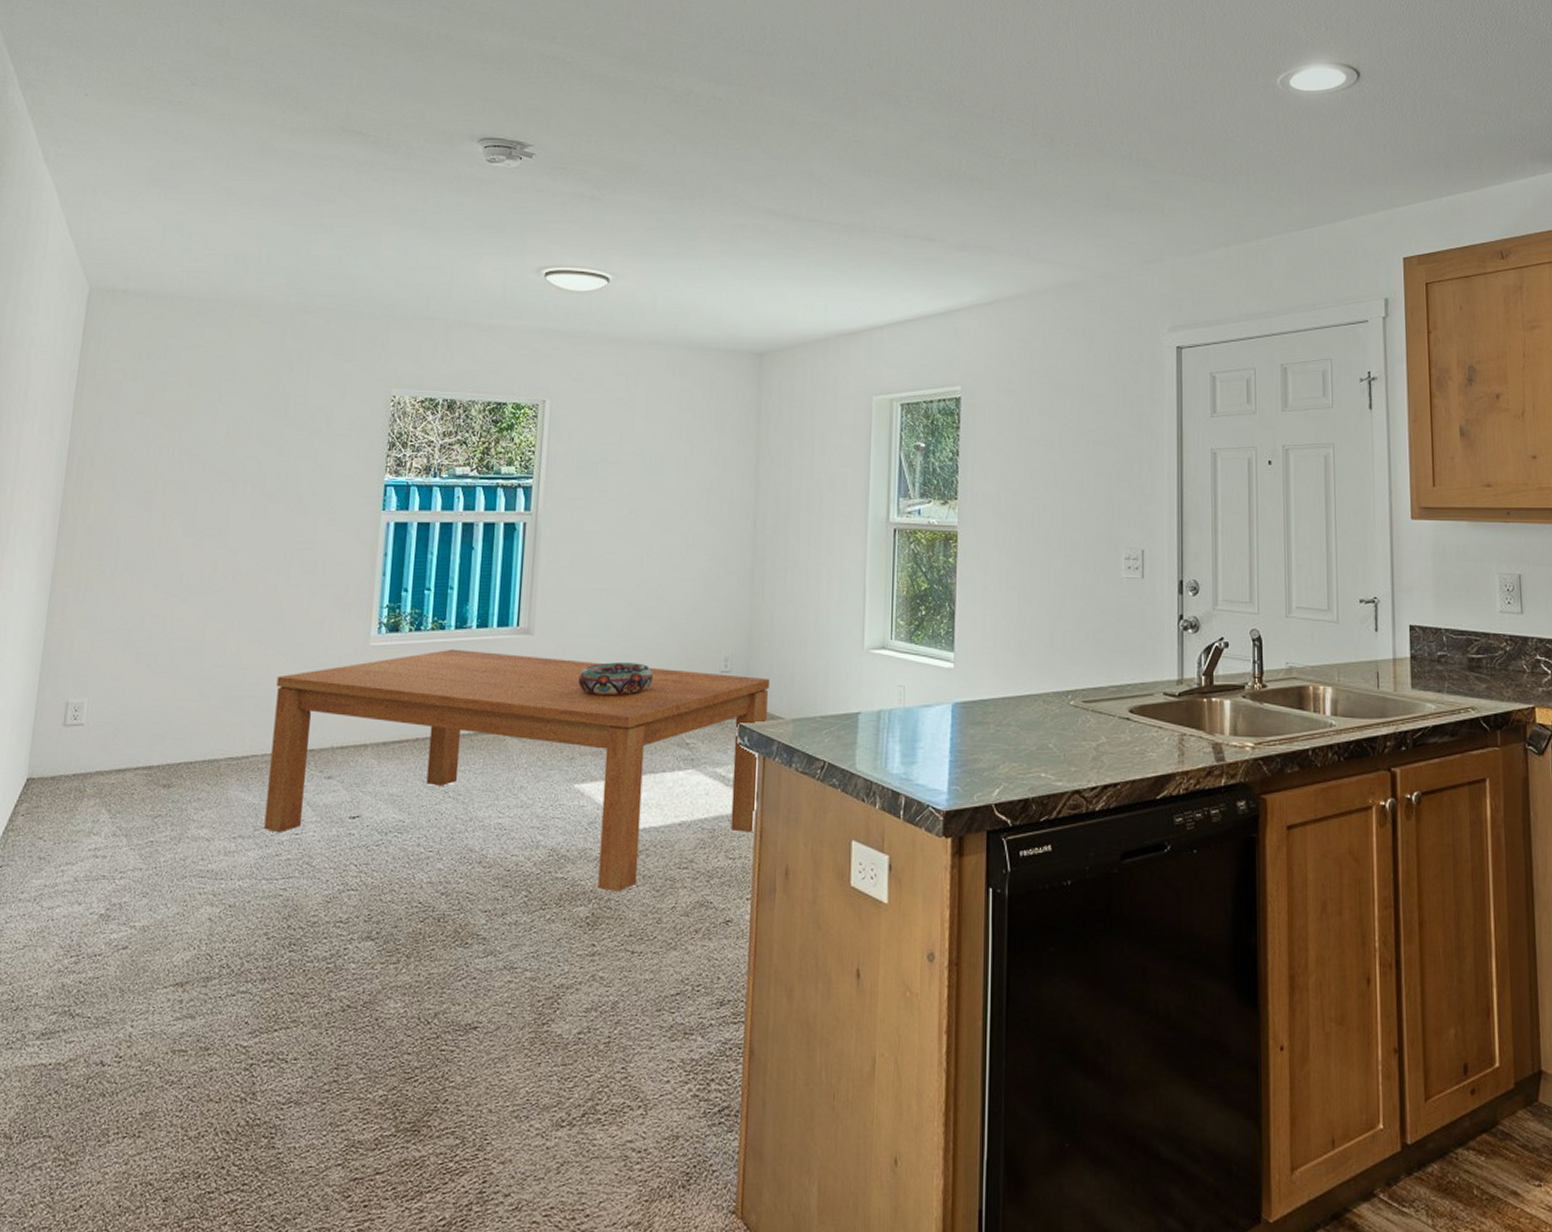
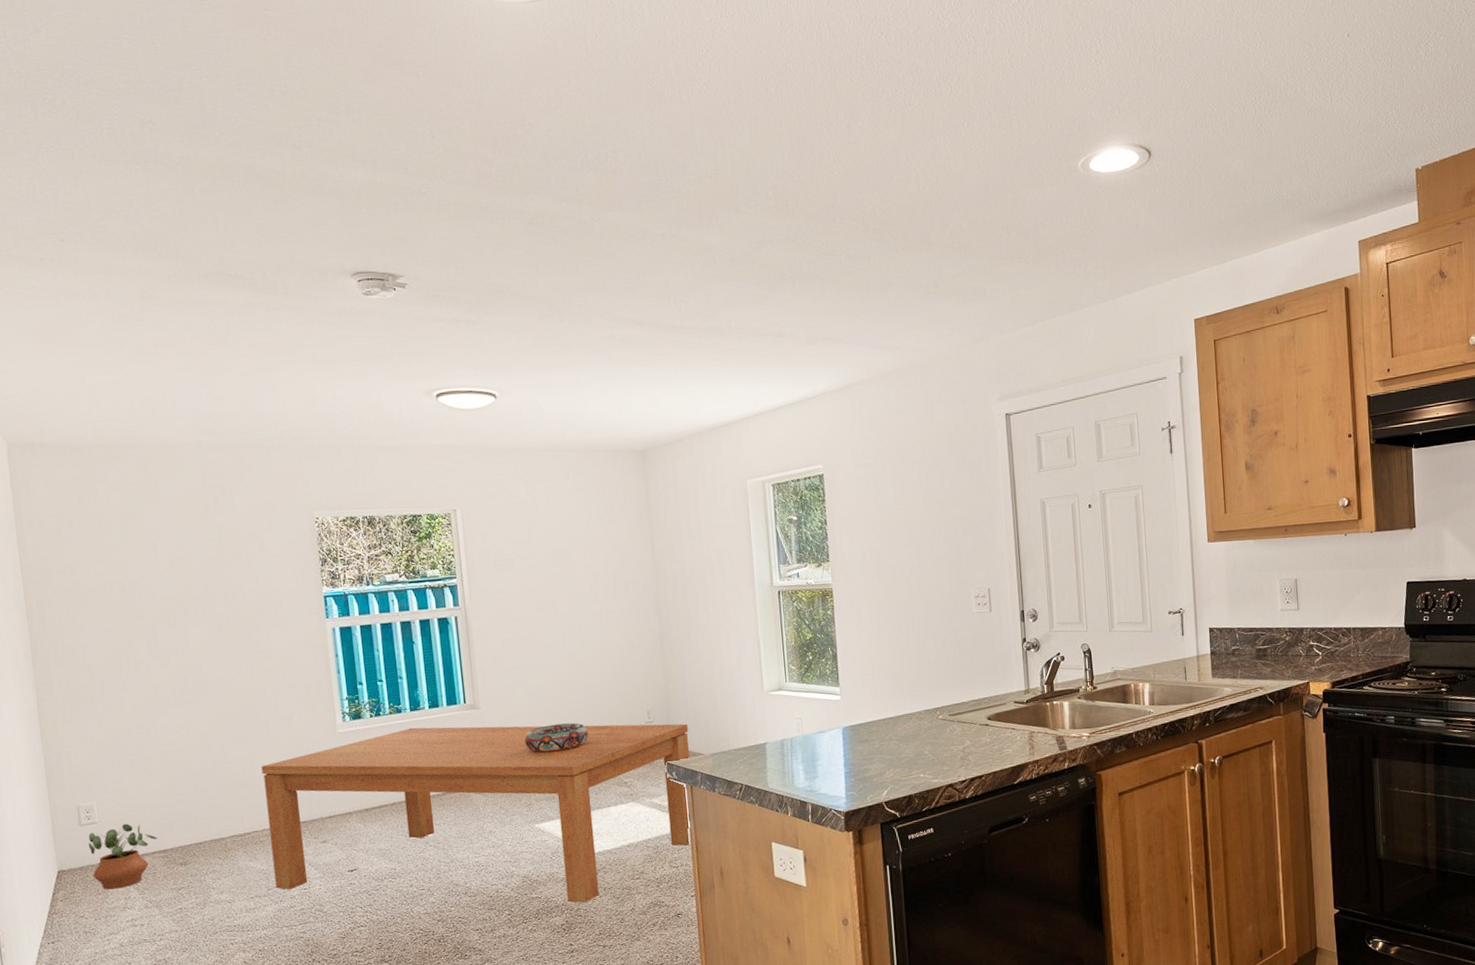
potted plant: none [64,729,146,808] -> present [88,823,158,890]

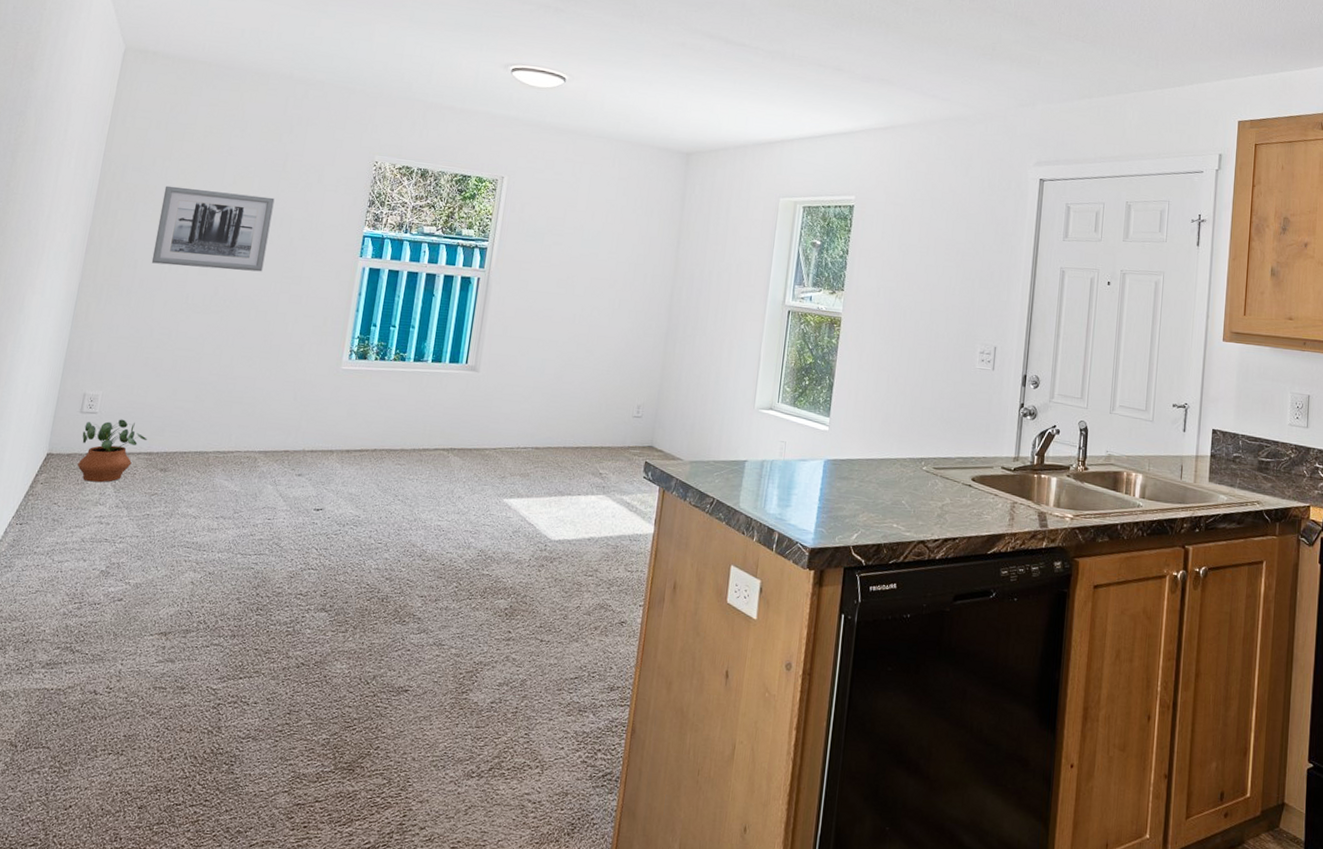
wall art: none [97,574,228,665] -> present [151,185,275,272]
dining table: present [261,723,690,903] -> none [242,377,674,590]
decorative bowl: present [524,722,589,753] -> none [513,400,577,429]

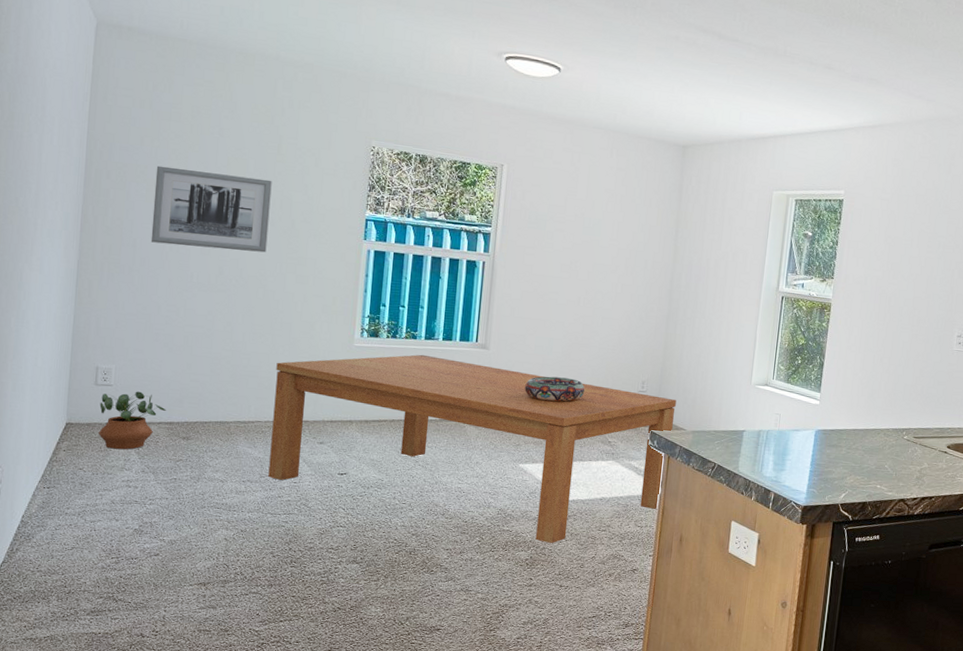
dining table: none [242,377,674,590] -> present [268,354,676,543]
decorative bowl: none [513,400,577,429] -> present [525,376,585,402]

